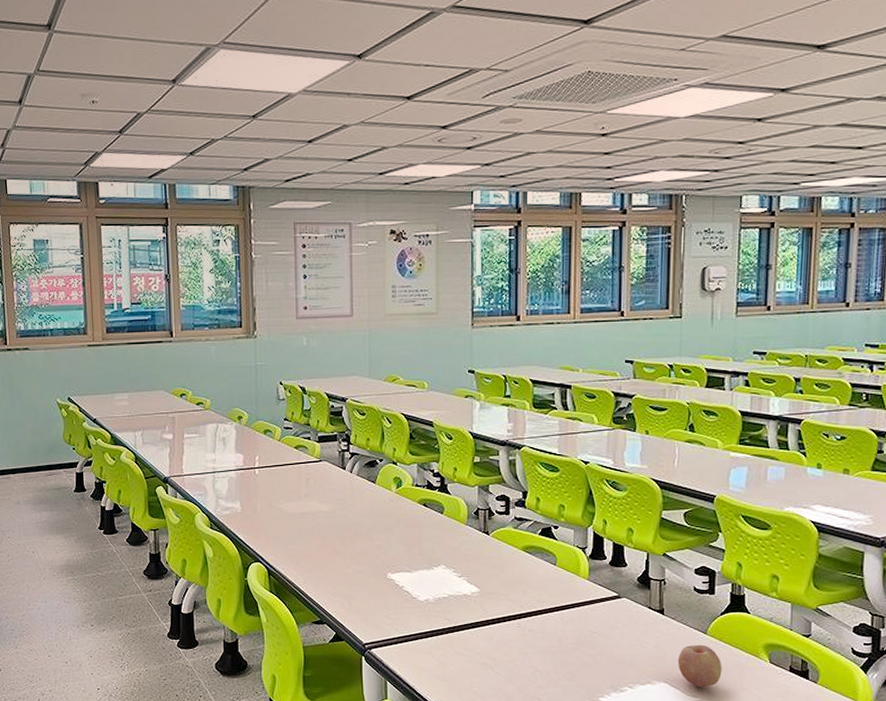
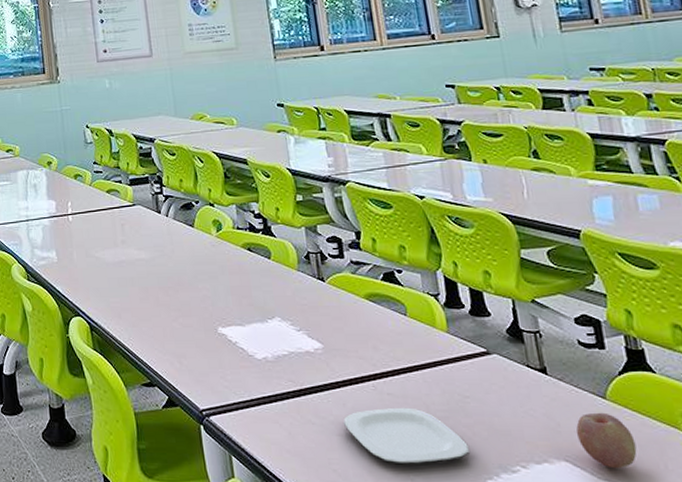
plate: none [488,641,589,687] -> present [343,407,469,465]

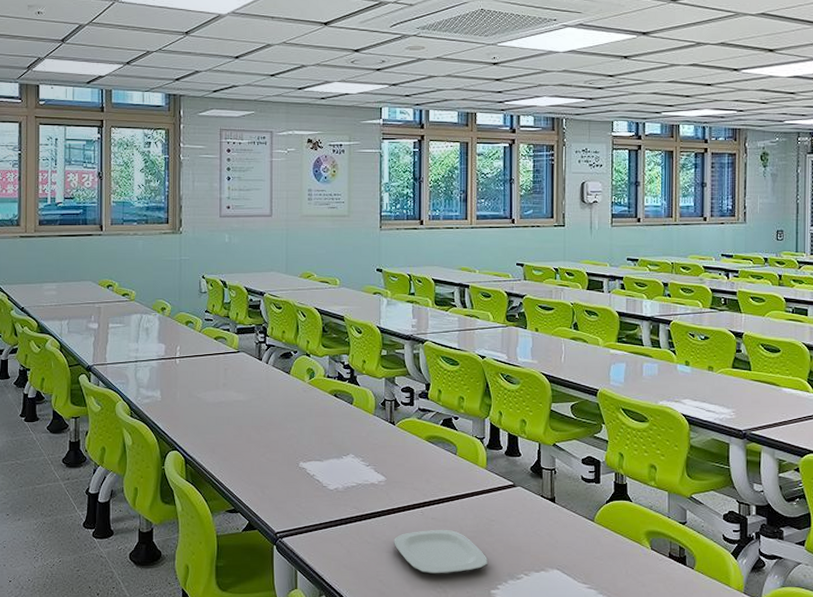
fruit: present [576,412,637,469] -> none [569,532,609,575]

